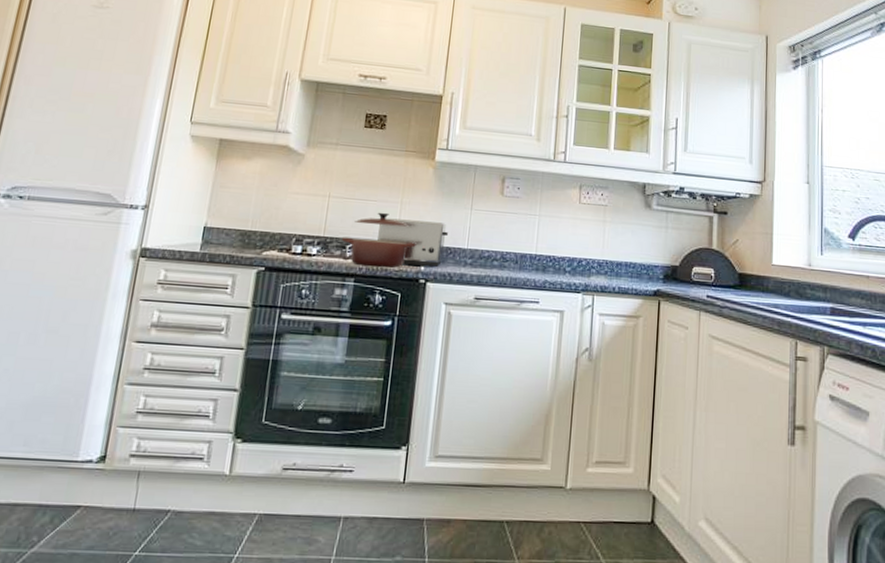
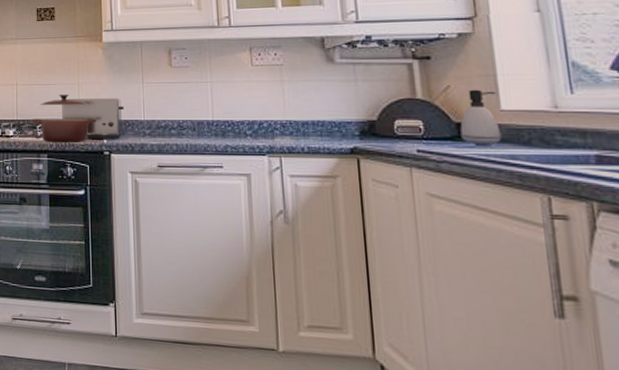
soap dispenser: none [741,244,771,295] -> present [460,89,502,146]

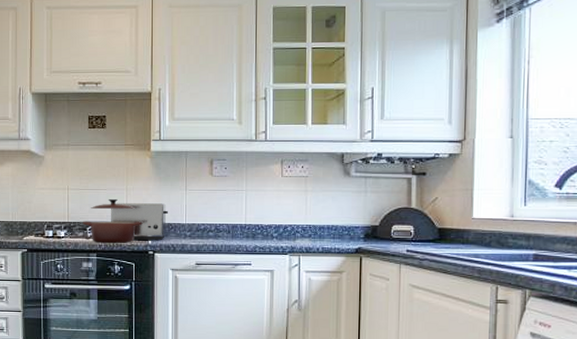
soap dispenser: present [460,89,502,146] -> none [441,201,471,247]

